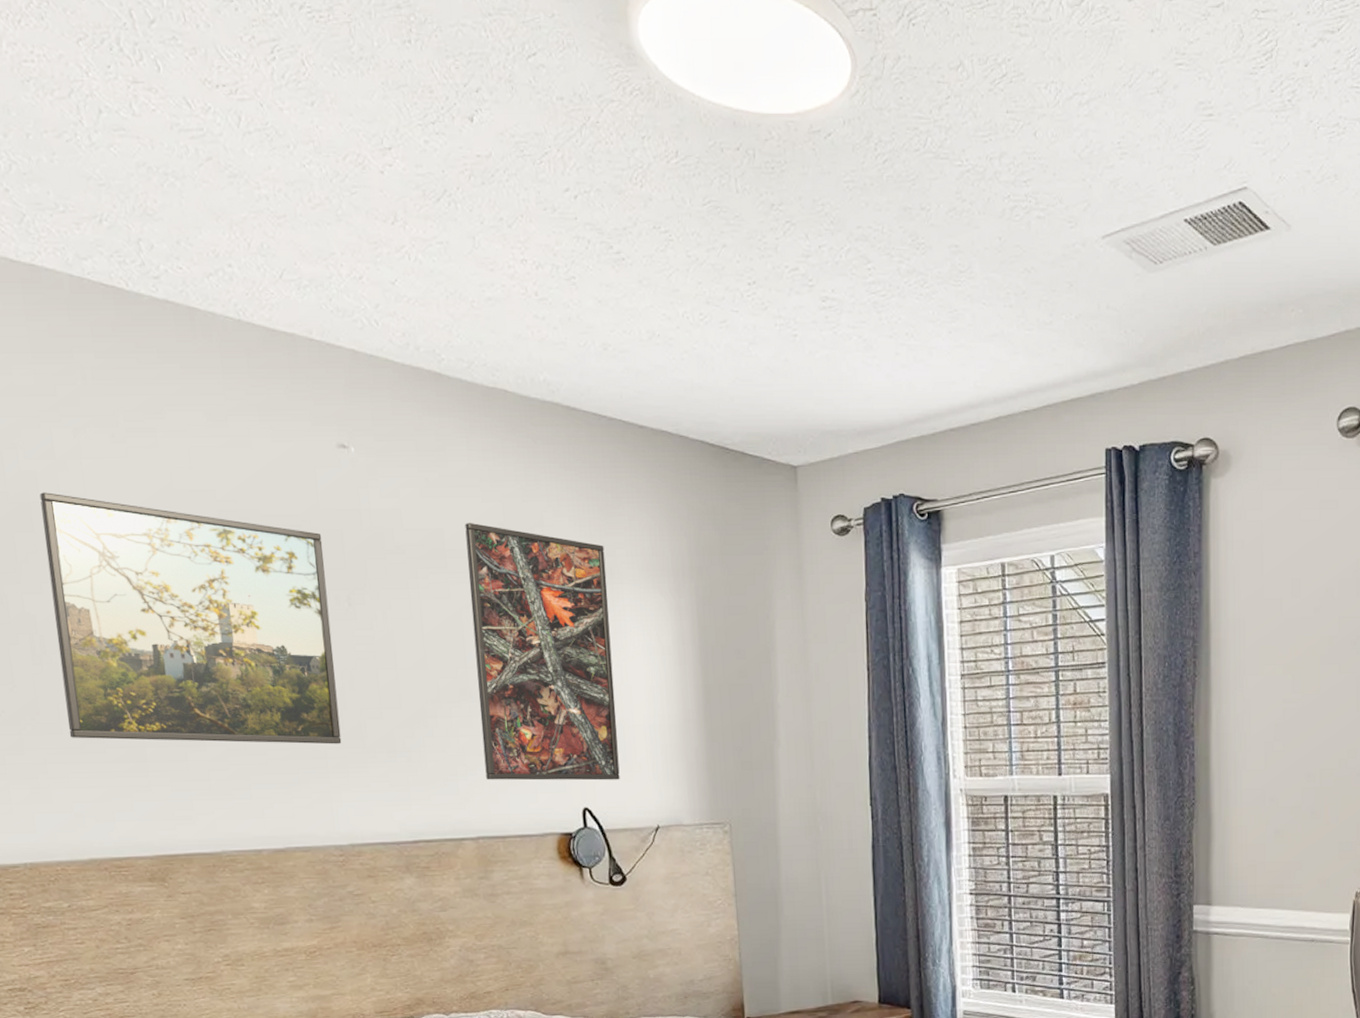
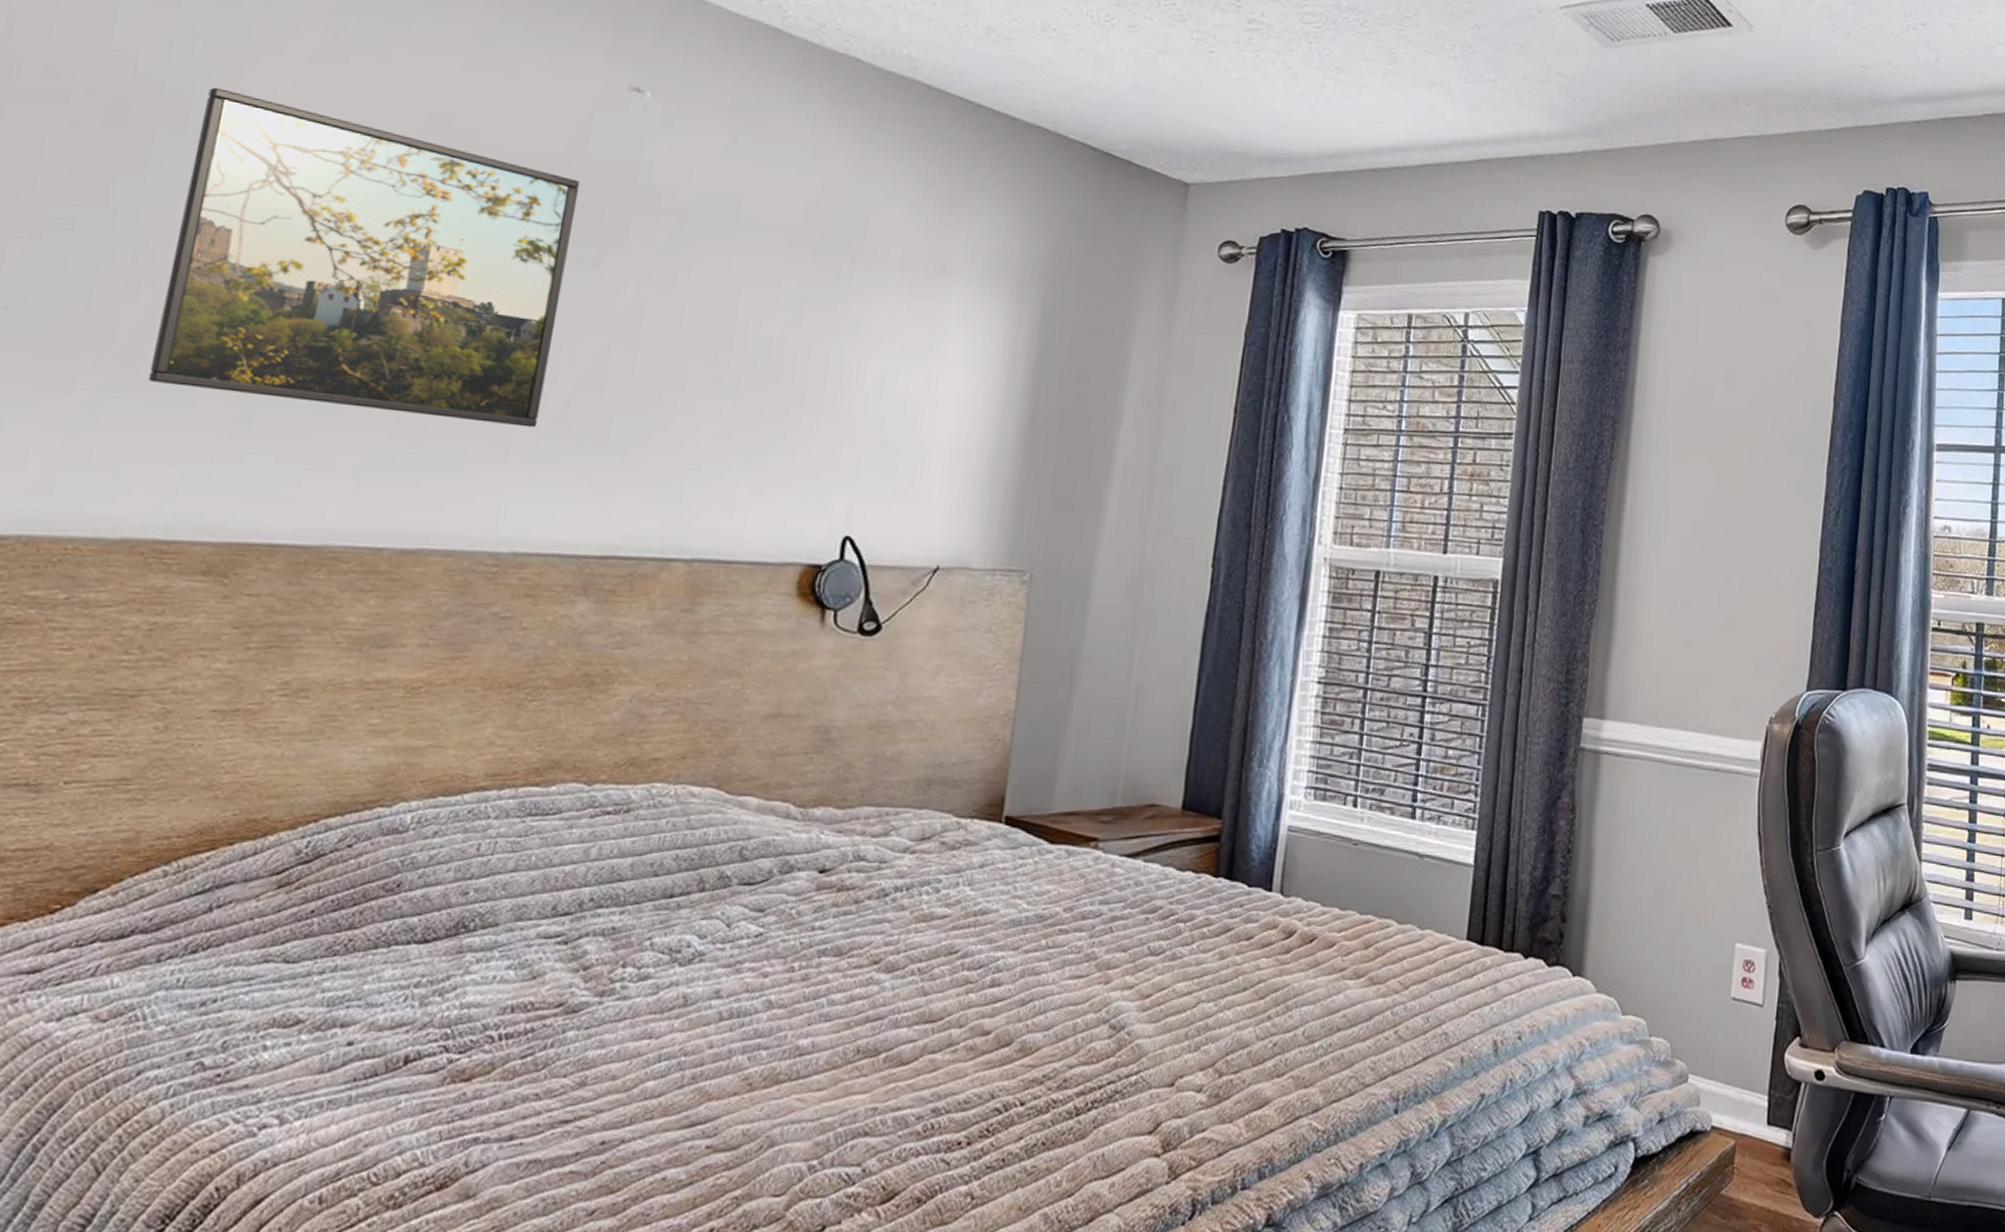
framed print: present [465,522,620,781] -> none [723,192,940,507]

